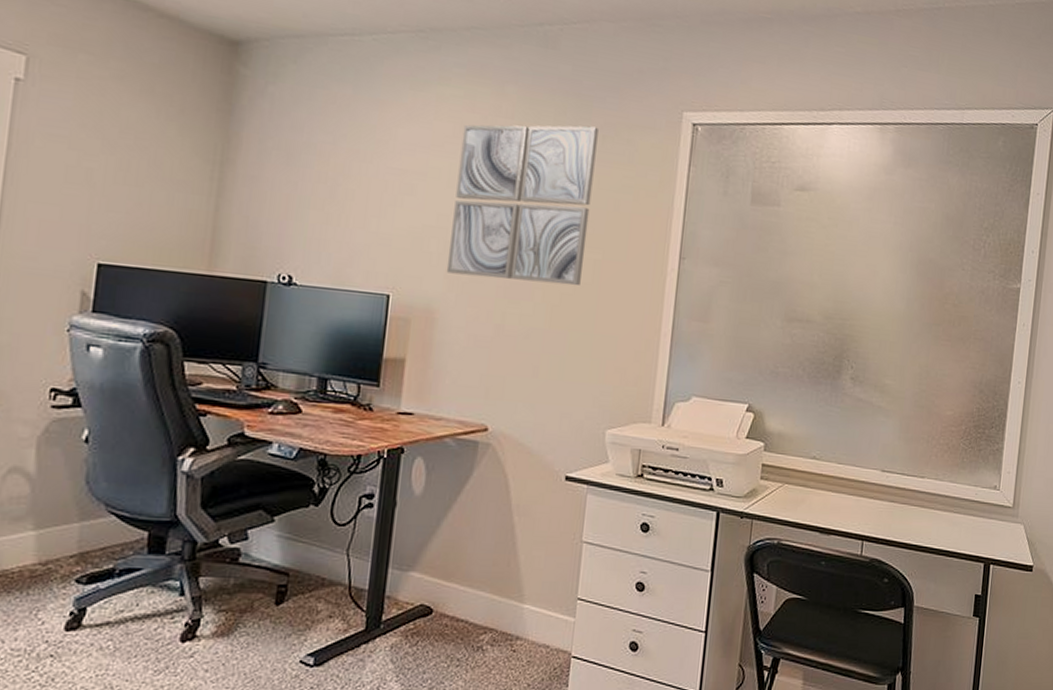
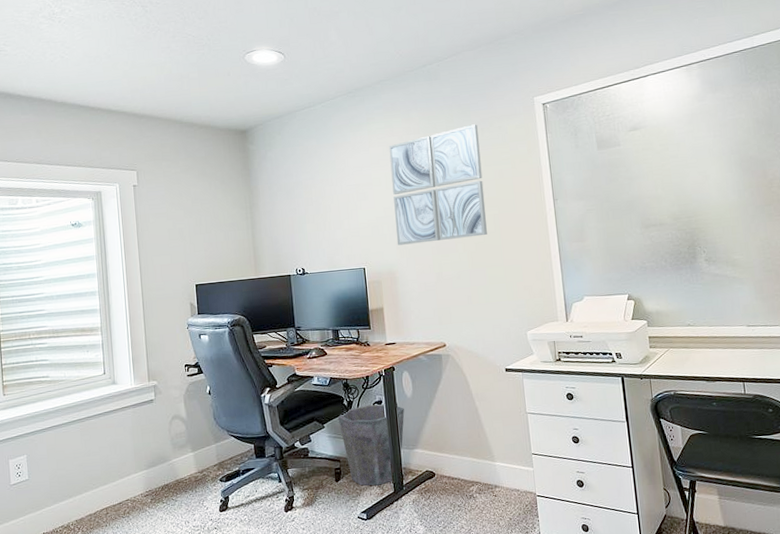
waste bin: none [298,497,406,618] -> present [337,404,405,486]

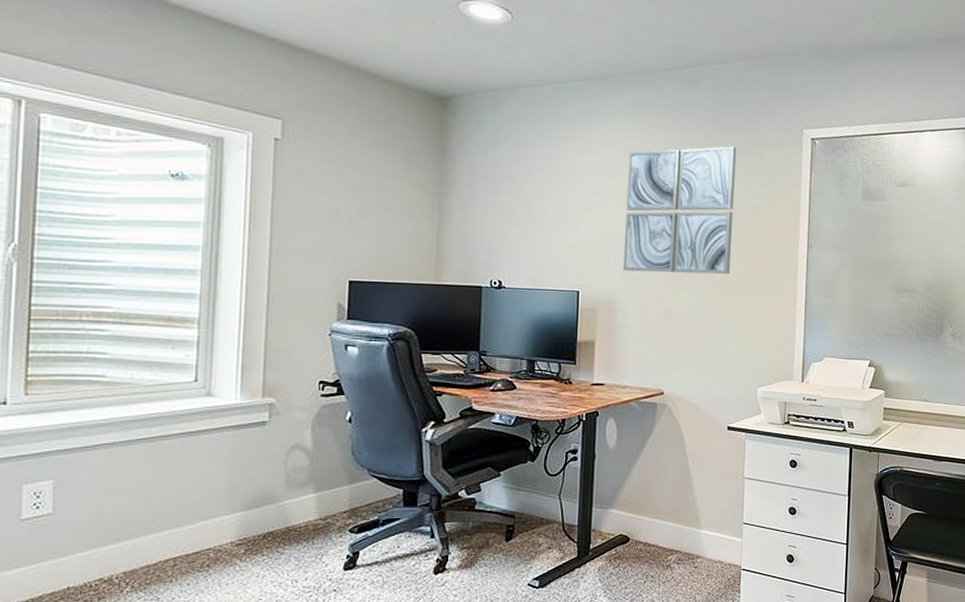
waste bin: present [337,404,405,486] -> none [519,453,603,549]

